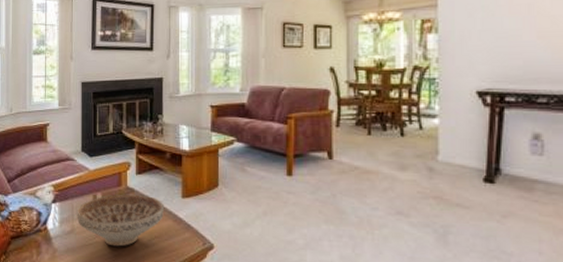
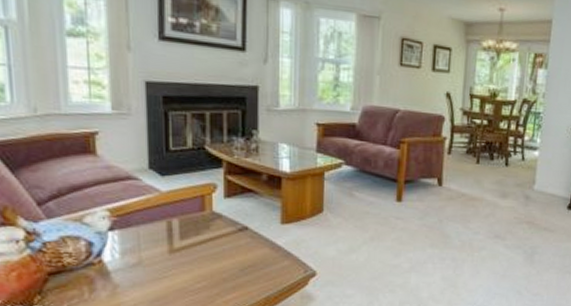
decorative bowl: present [77,194,164,247] -> none [144,219,259,279]

